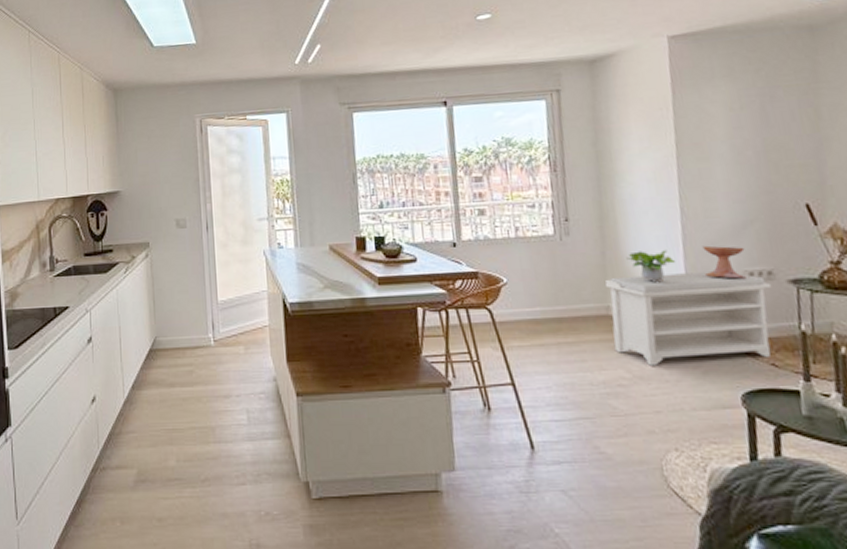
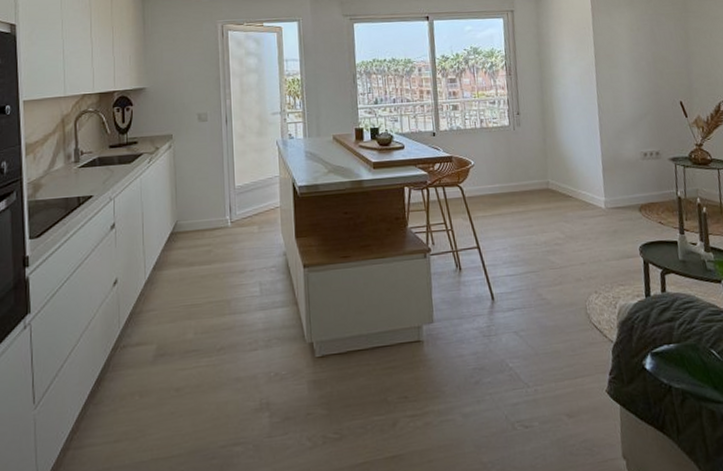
bench: present [604,272,772,366] -> none [545,153,659,228]
potted plant: present [626,249,676,283] -> none [561,136,595,163]
chalice: present [702,245,746,279] -> none [613,133,642,158]

